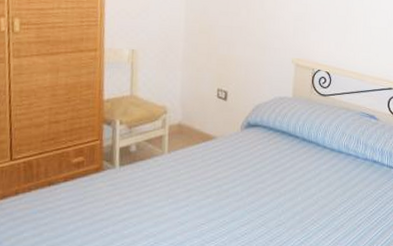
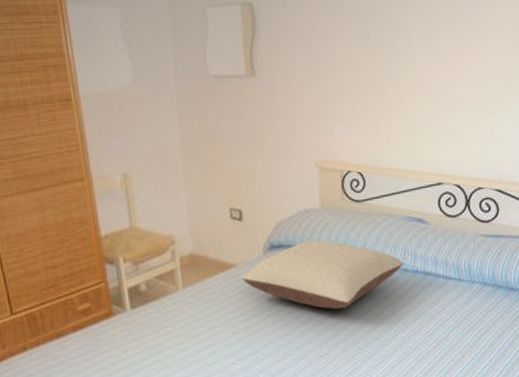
pillow: none [220,123,357,184] -> present [242,240,404,309]

